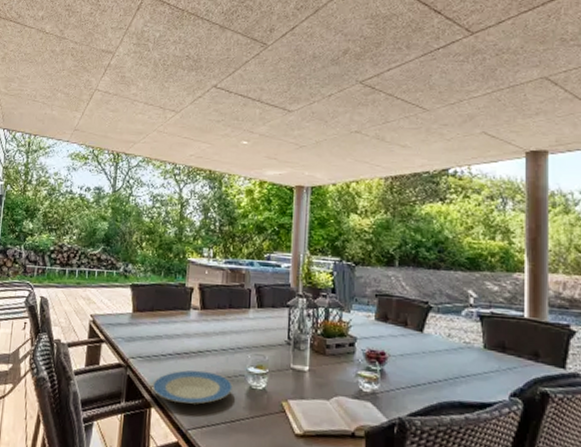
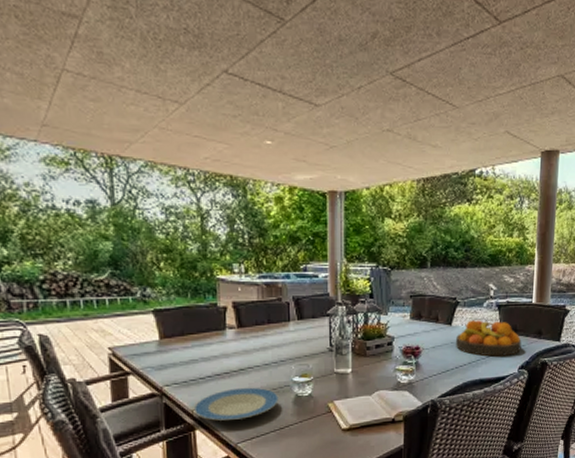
fruit bowl: none [429,329,512,378] -> present [456,320,522,357]

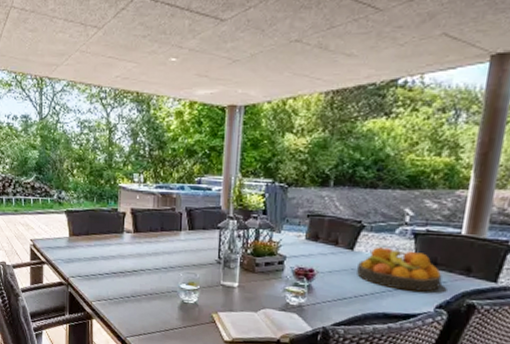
plate: present [193,387,279,421] -> none [92,287,166,316]

